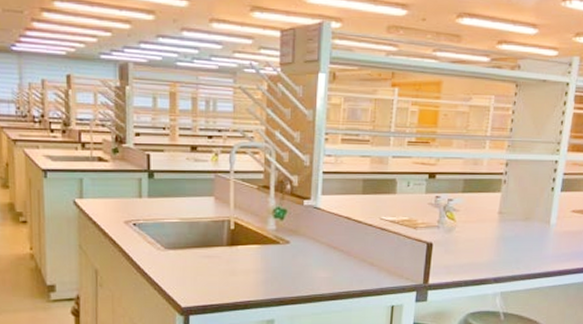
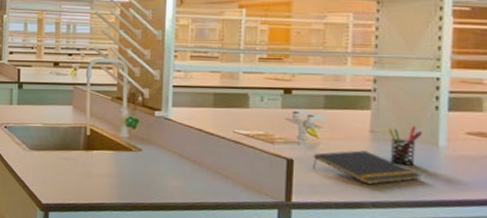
notepad: none [448,231,535,262] -> present [312,150,422,185]
pen holder: none [512,206,539,243] -> present [387,126,423,166]

